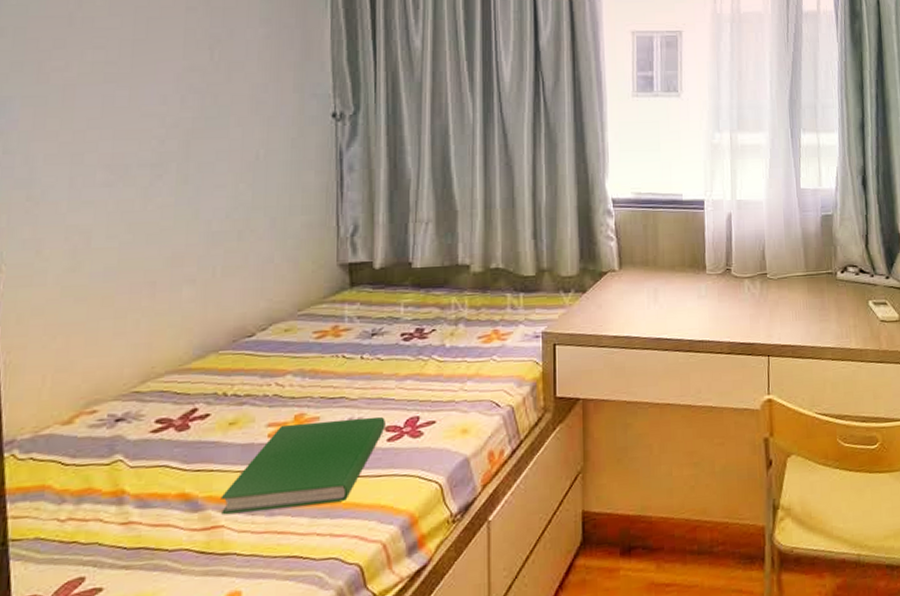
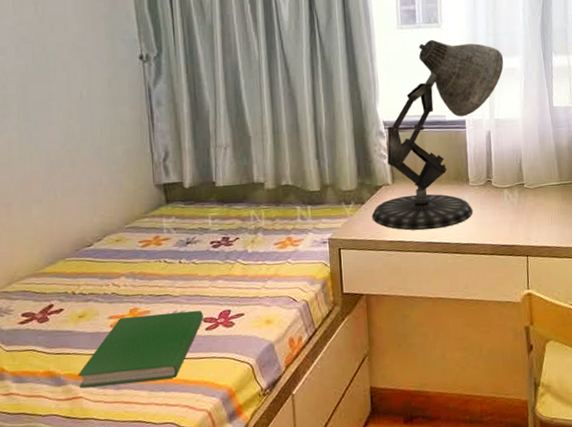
desk lamp: none [594,109,748,325] -> present [372,39,504,231]

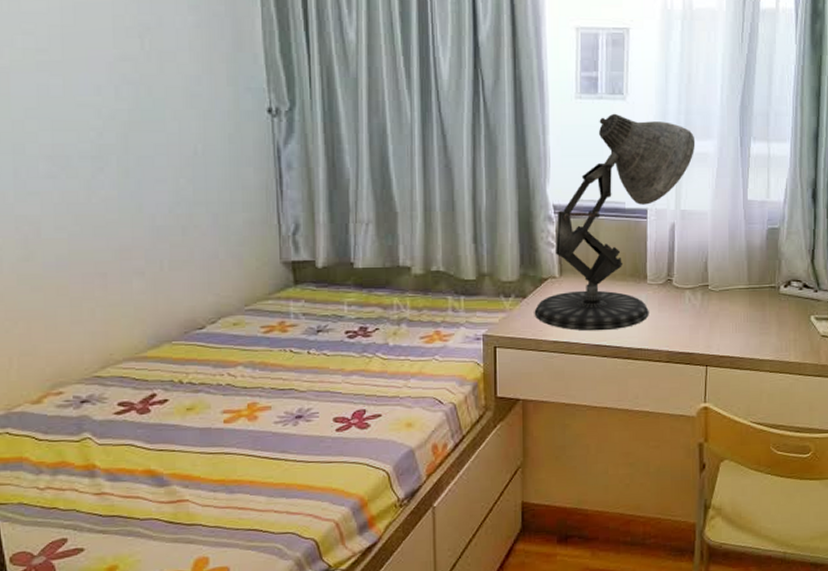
hardcover book: present [78,310,203,388] -> none [184,408,334,490]

